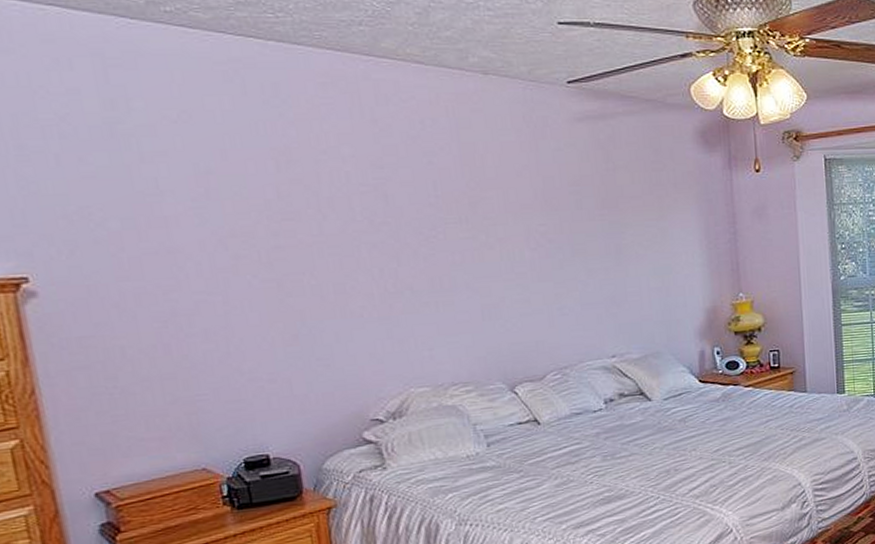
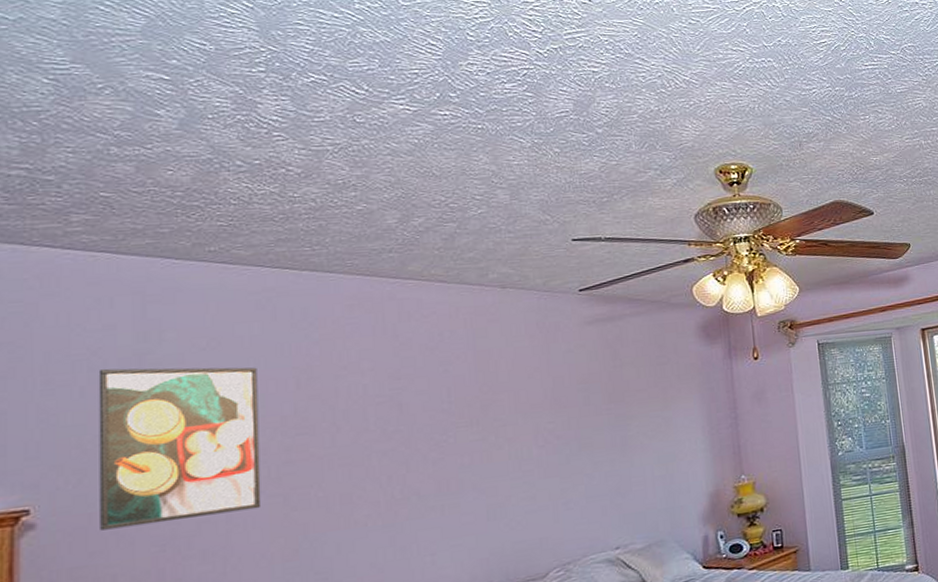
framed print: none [70,136,256,303] -> present [98,367,262,531]

